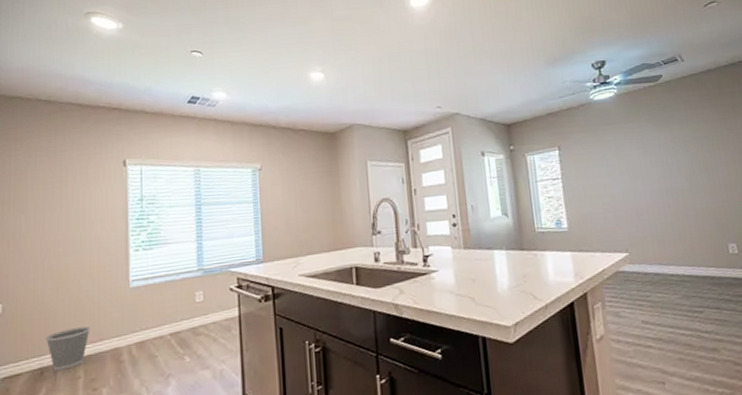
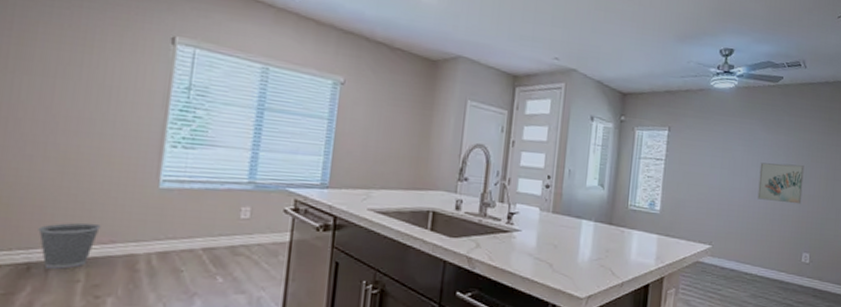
wall art: none [659,156,714,198] -> present [757,162,804,205]

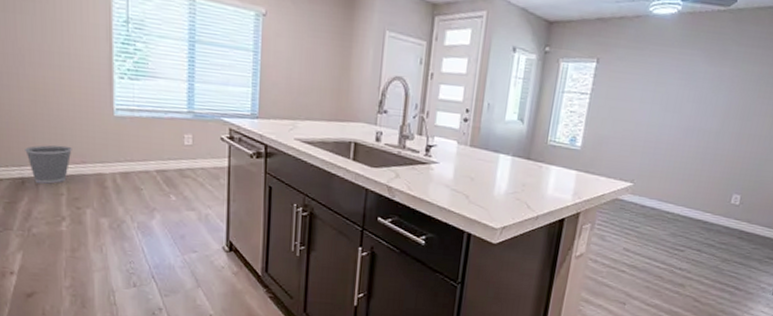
wall art: present [757,162,804,205] -> none [689,98,749,144]

